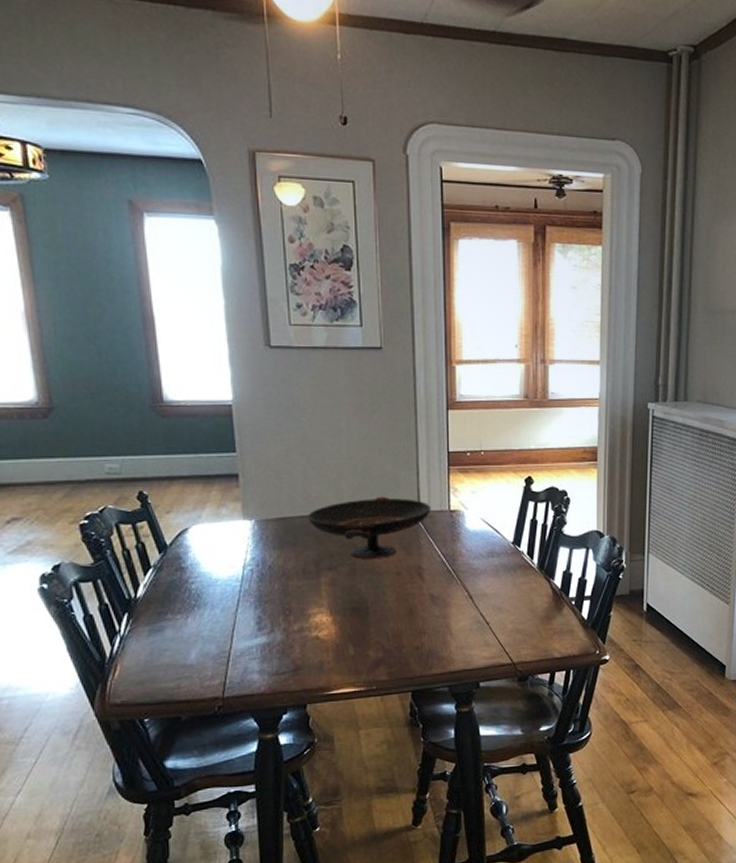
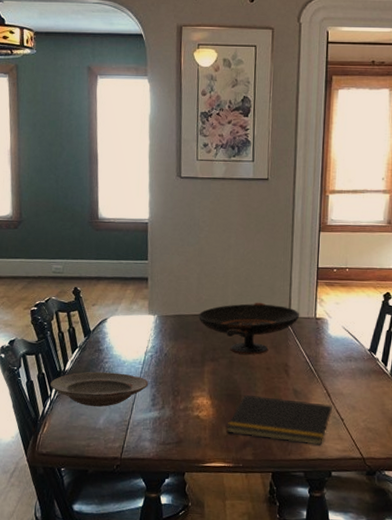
plate: none [118,594,251,639] -> present [51,371,149,407]
notepad: none [353,605,476,655] -> present [226,395,332,446]

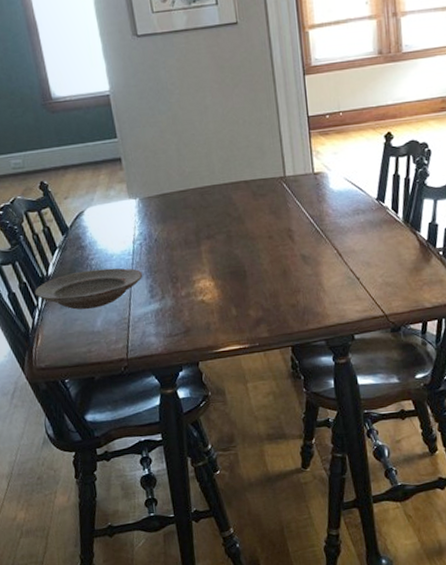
decorative bowl: present [199,302,300,355] -> none [185,165,296,226]
notepad: present [226,395,332,446] -> none [235,264,346,313]

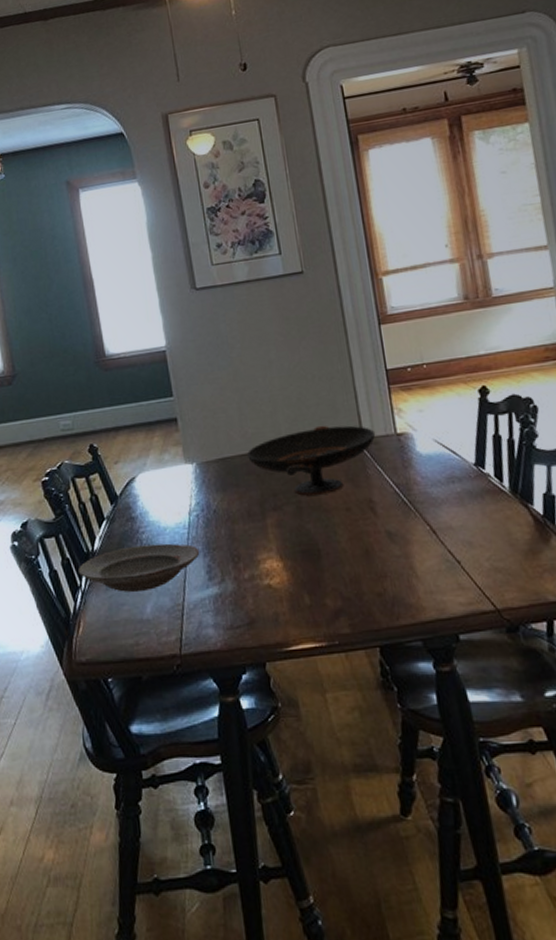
decorative bowl: none [185,165,296,226] -> present [247,425,376,496]

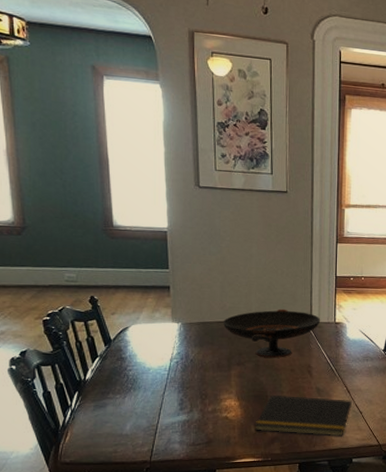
plate: present [79,543,200,592] -> none [71,379,176,413]
notepad: none [308,543,443,603] -> present [255,395,352,437]

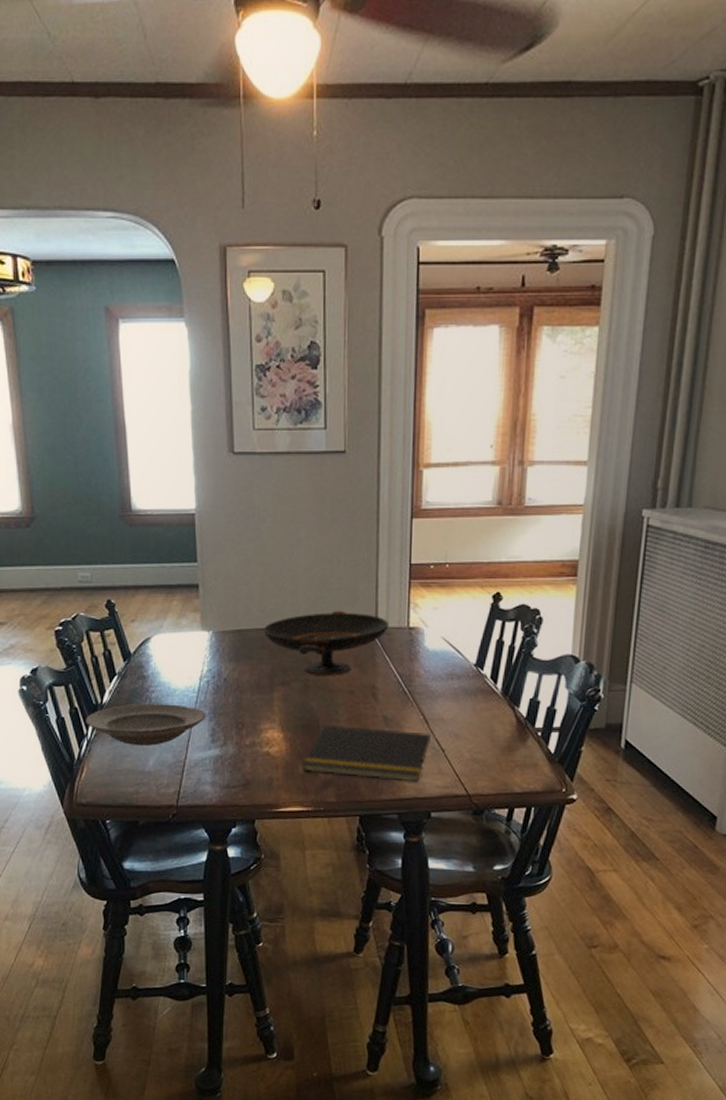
plate: none [71,379,176,413] -> present [86,703,206,746]

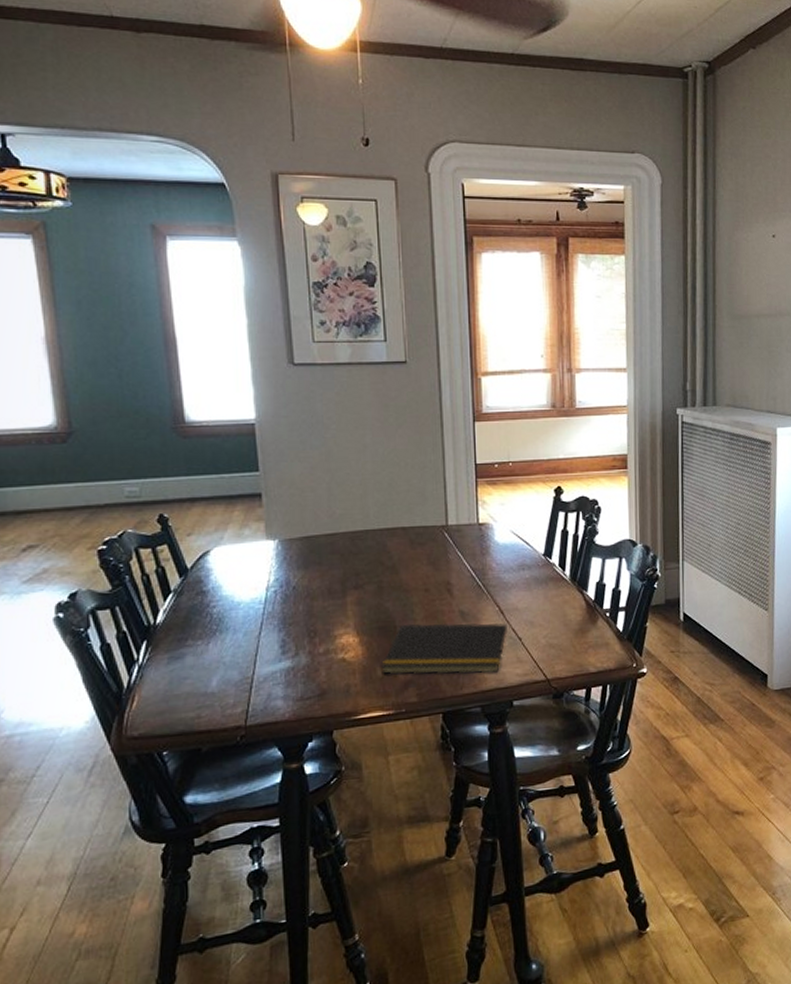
plate: present [86,703,206,746] -> none [137,618,275,666]
decorative bowl: present [264,610,390,676] -> none [333,511,460,576]

